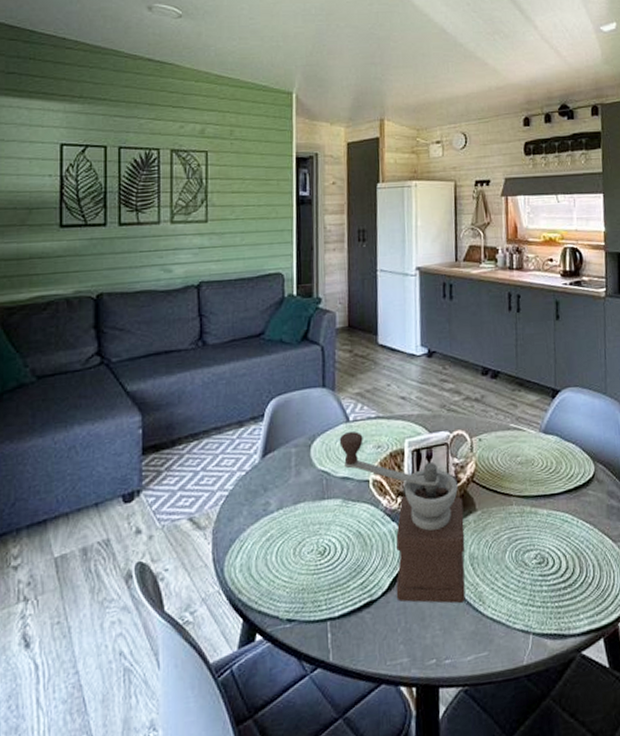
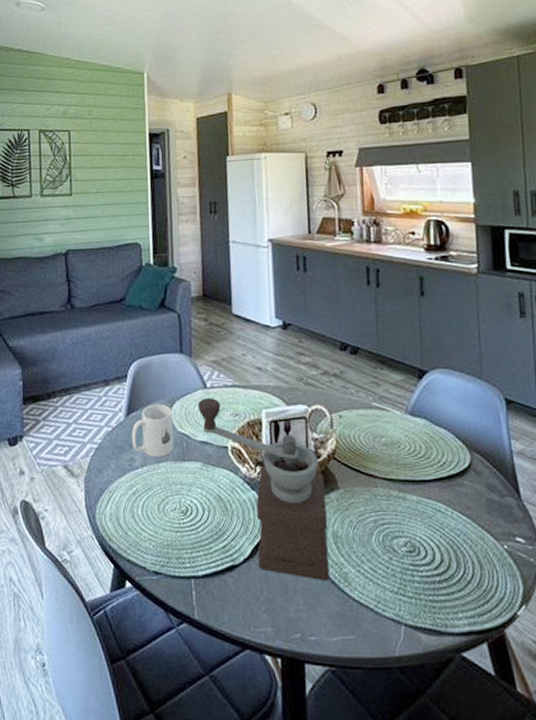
mug: none [266,442,313,499] -> present [131,404,174,458]

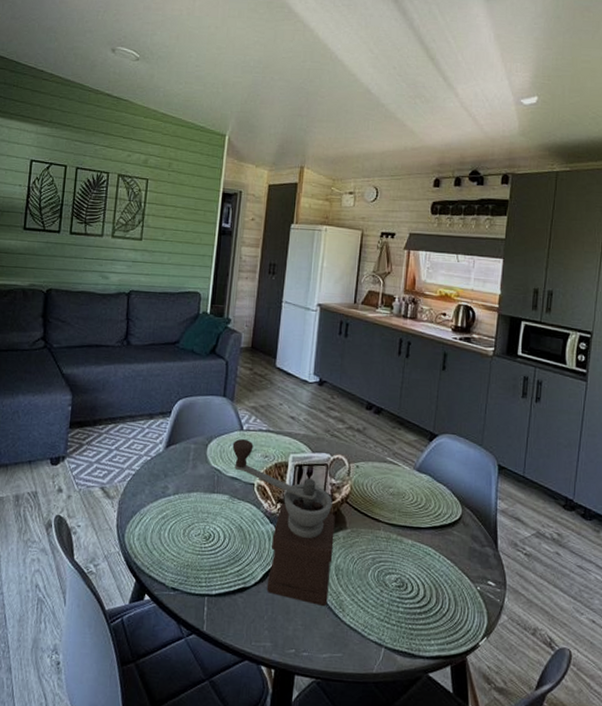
mug: present [131,404,174,458] -> none [167,439,209,488]

